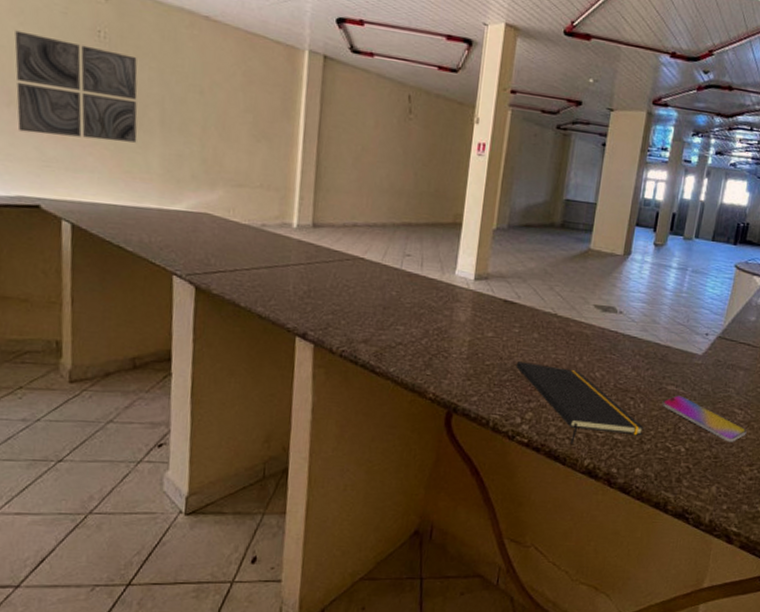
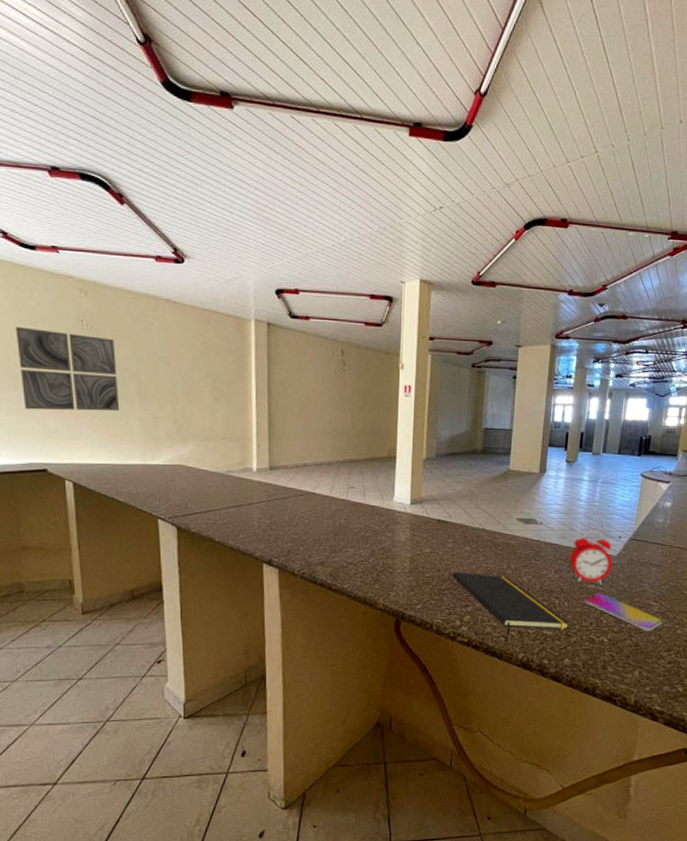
alarm clock: none [649,324,697,387] -> present [569,530,613,586]

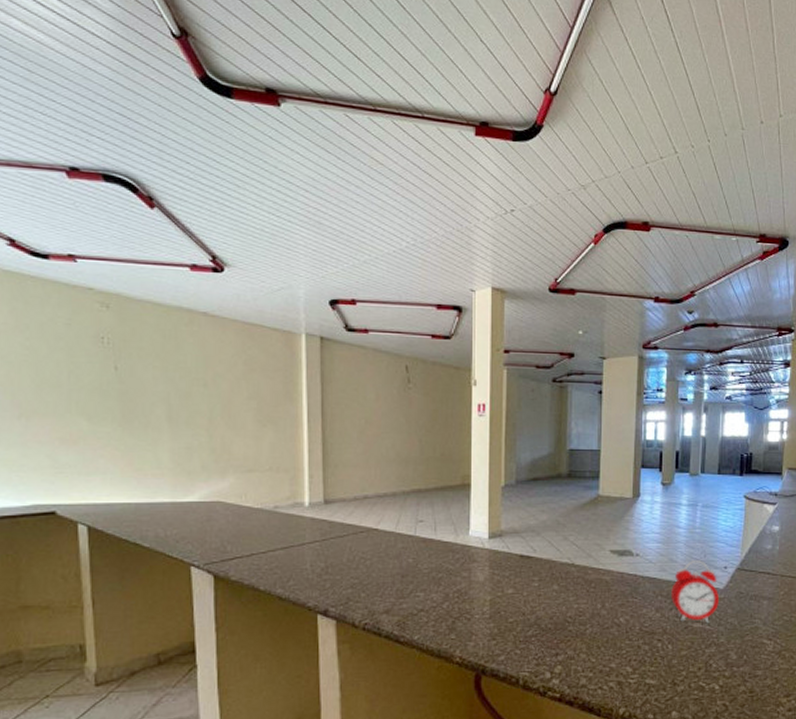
wall art: present [16,326,120,411] -> none [22,346,146,442]
notepad: present [452,572,570,642] -> none [539,615,675,695]
smartphone: present [584,593,663,631] -> none [690,632,779,674]

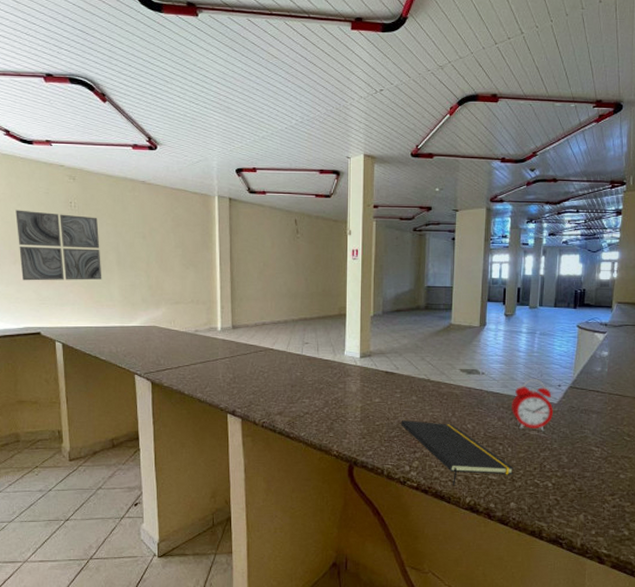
wall art: none [22,346,146,442] -> present [15,210,102,281]
notepad: none [539,615,675,695] -> present [401,420,514,486]

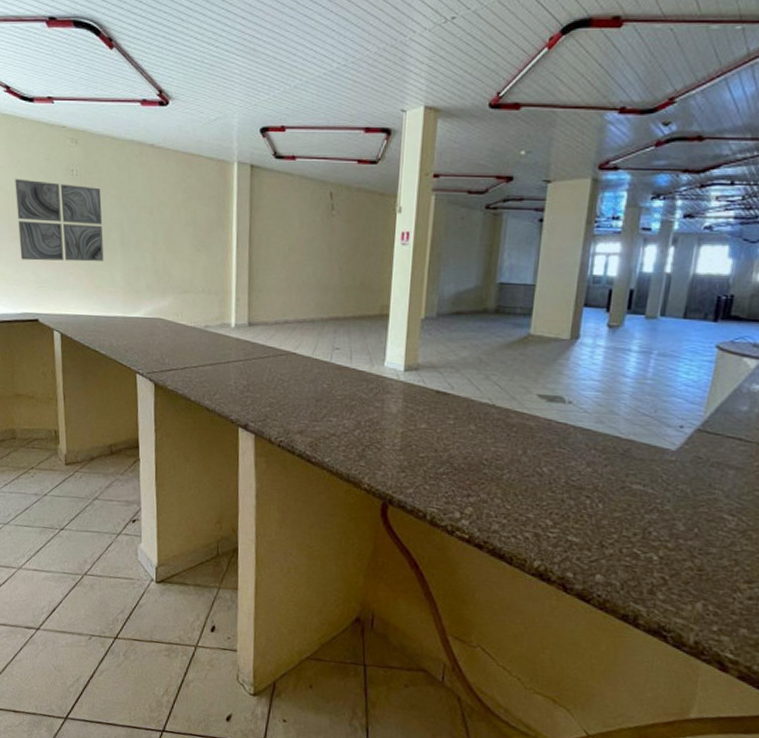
notepad: present [401,420,514,486] -> none [452,454,605,544]
alarm clock: present [512,379,554,432] -> none [607,414,670,487]

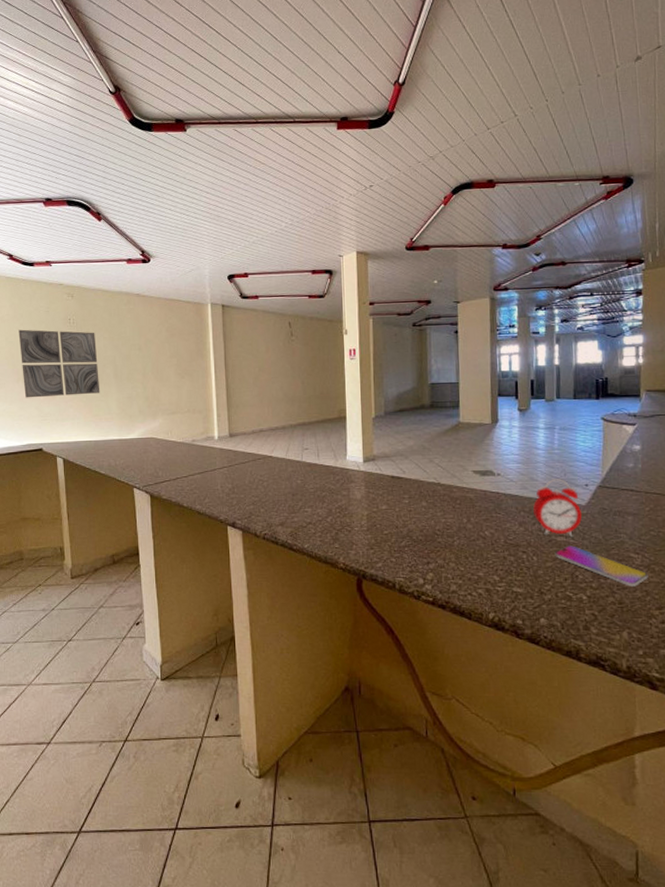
alarm clock: none [607,414,670,487] -> present [533,479,583,538]
smartphone: none [626,496,742,554] -> present [554,545,648,587]

